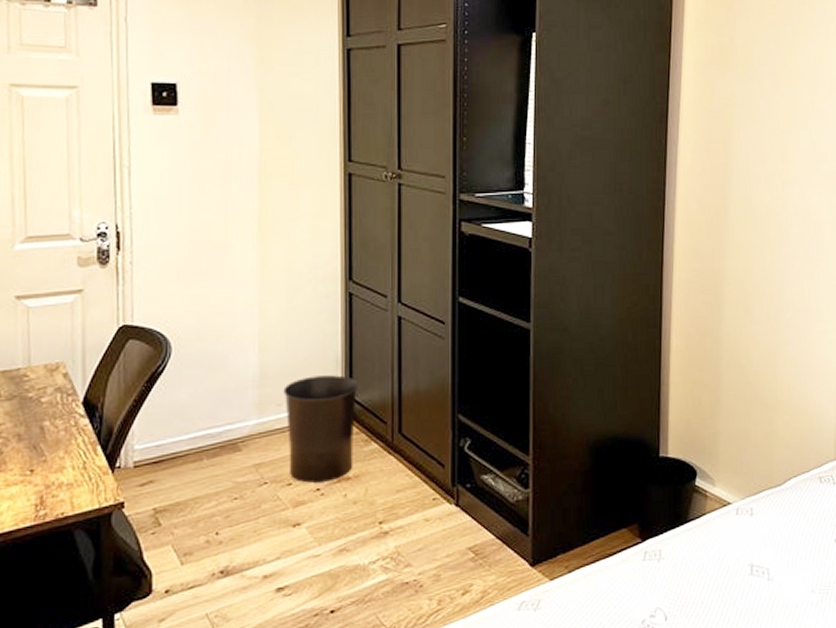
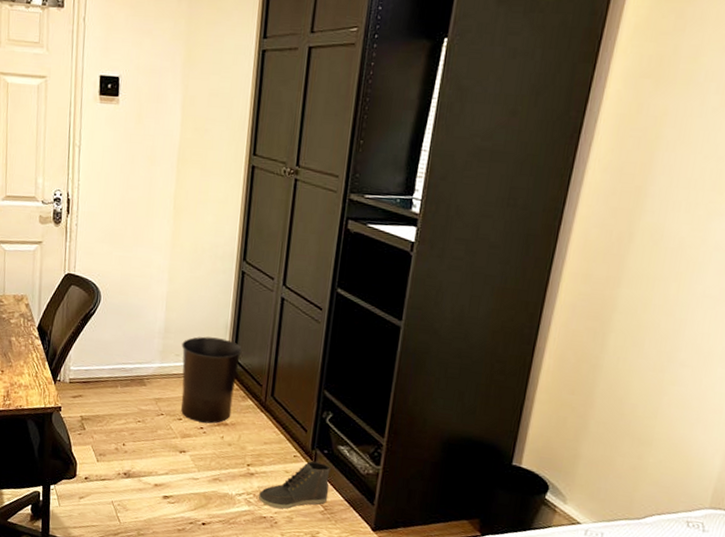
sneaker: none [396,499,478,569] -> present [258,461,331,509]

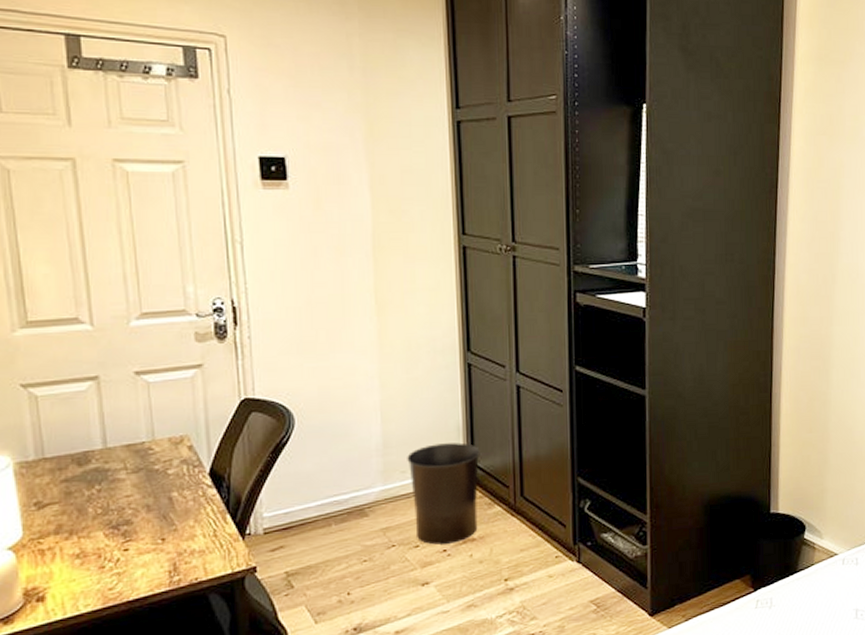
sneaker: present [258,461,331,509] -> none [522,557,599,621]

